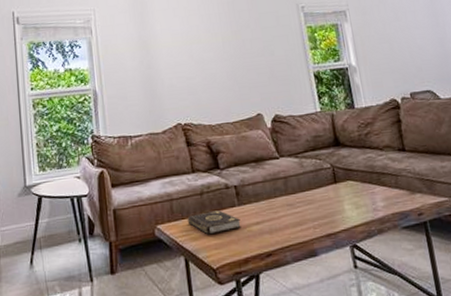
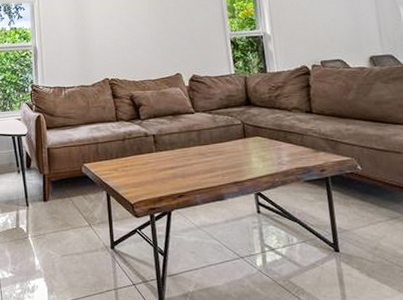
book: present [187,210,241,235] -> none [110,155,157,175]

